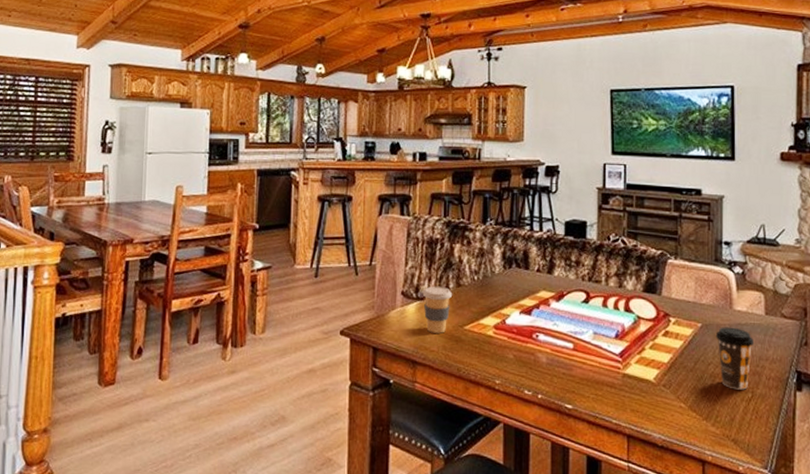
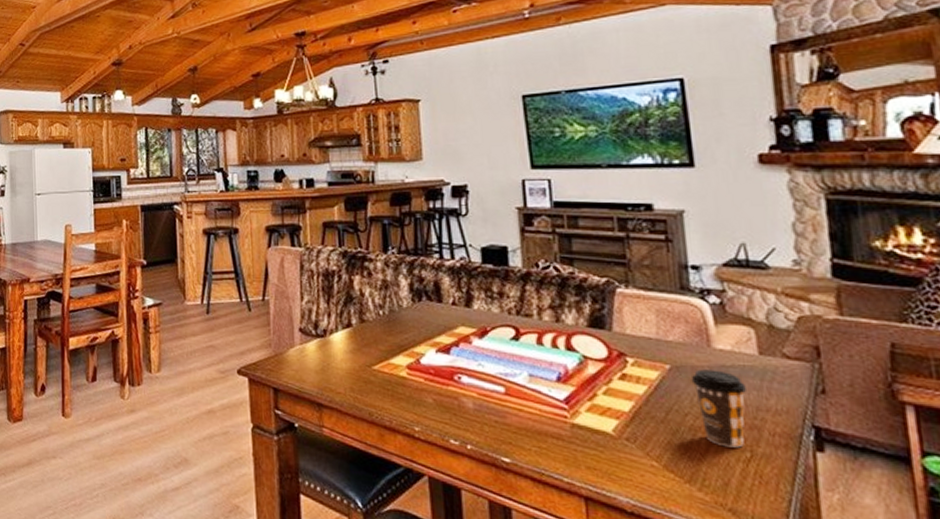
coffee cup: present [422,286,453,333] -> none [322,322,357,374]

